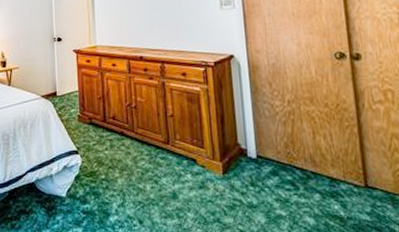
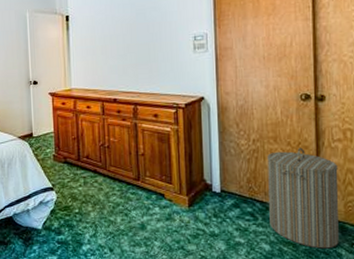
laundry hamper: none [304,109,391,224] -> present [267,147,339,249]

